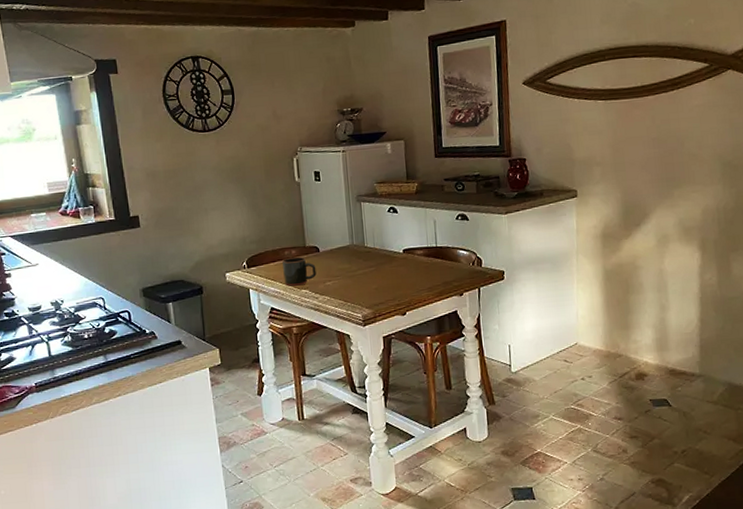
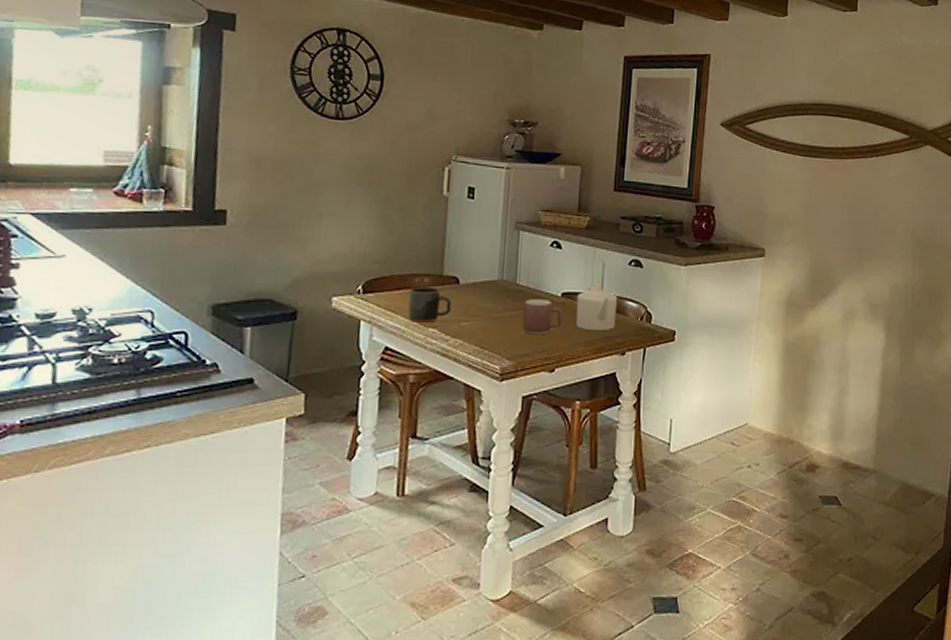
mug: none [372,256,407,287] -> present [522,298,563,335]
teapot: none [416,237,452,279] -> present [576,282,618,332]

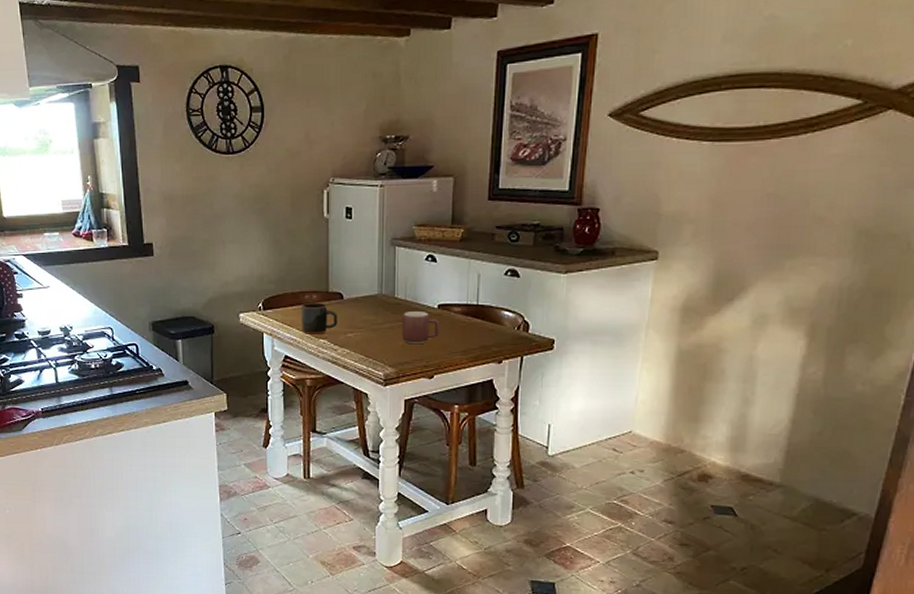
teapot: present [576,282,618,332] -> none [452,293,494,341]

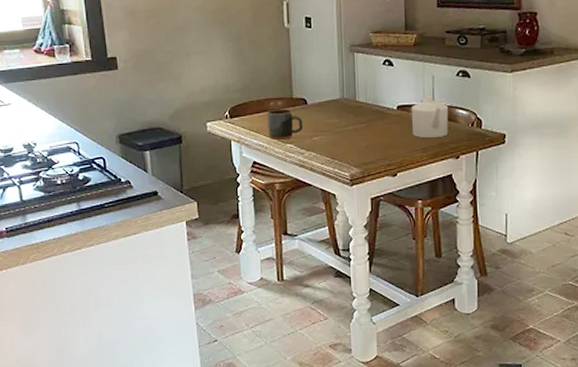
mug: present [402,310,439,345] -> none [364,112,400,145]
teapot: none [452,293,494,341] -> present [411,94,449,139]

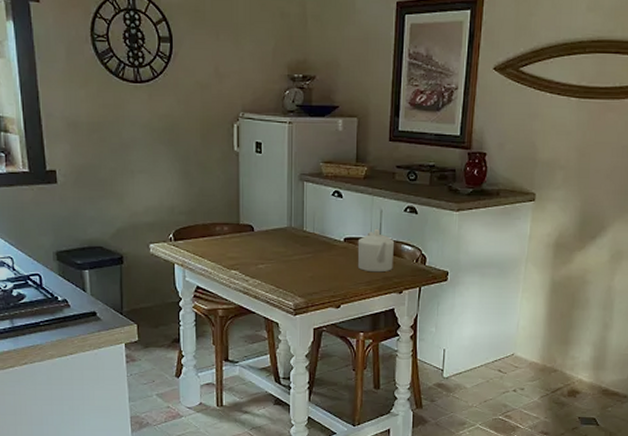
mug: present [266,108,303,140] -> none [212,234,249,266]

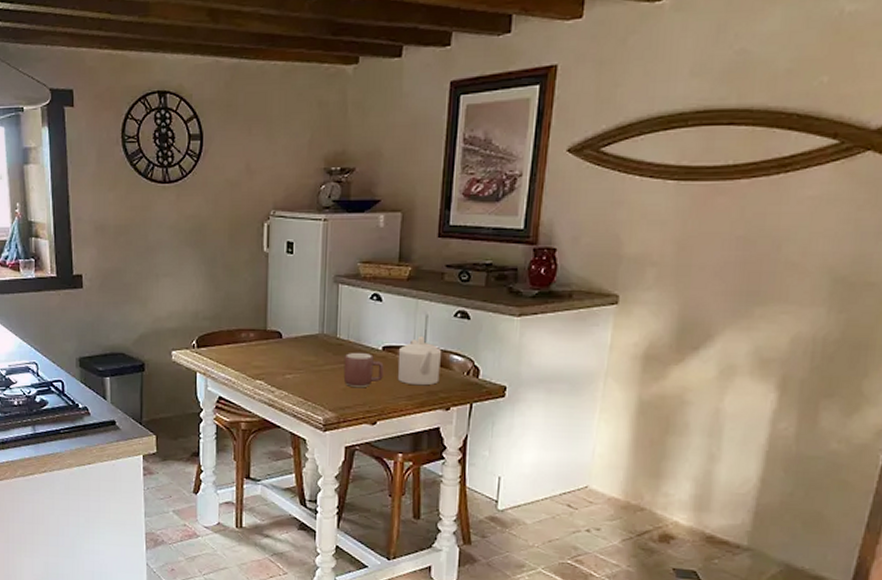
mug: none [310,243,346,276] -> present [343,352,384,388]

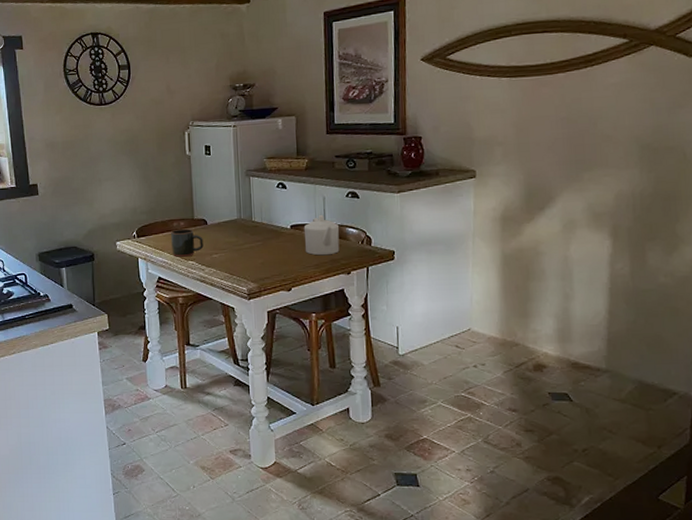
mug: none [236,341,276,375] -> present [170,228,204,257]
mug: present [343,352,384,388] -> none [260,231,294,262]

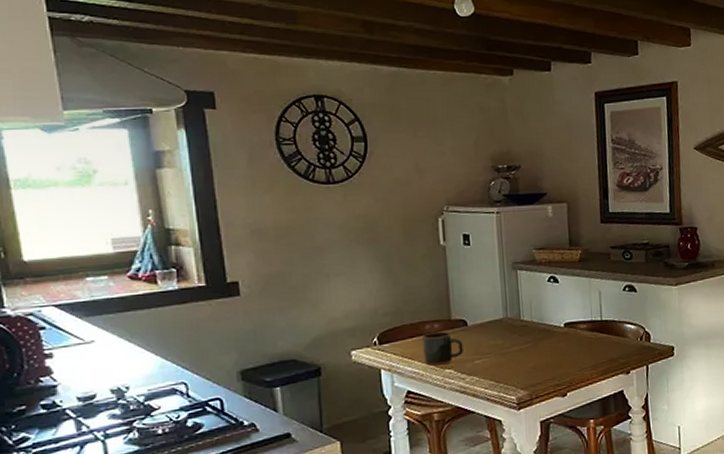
teapot: present [303,214,340,256] -> none [578,310,618,356]

